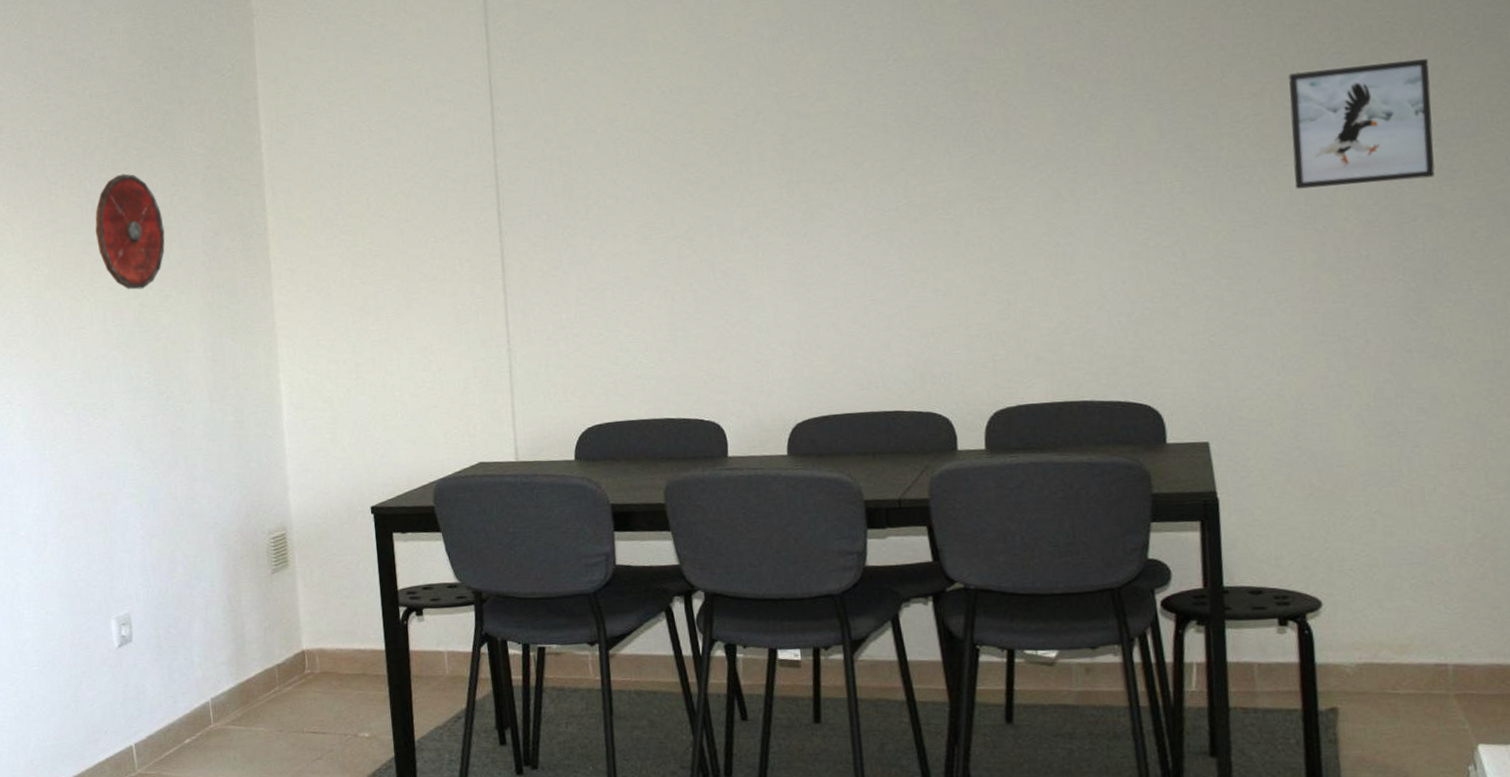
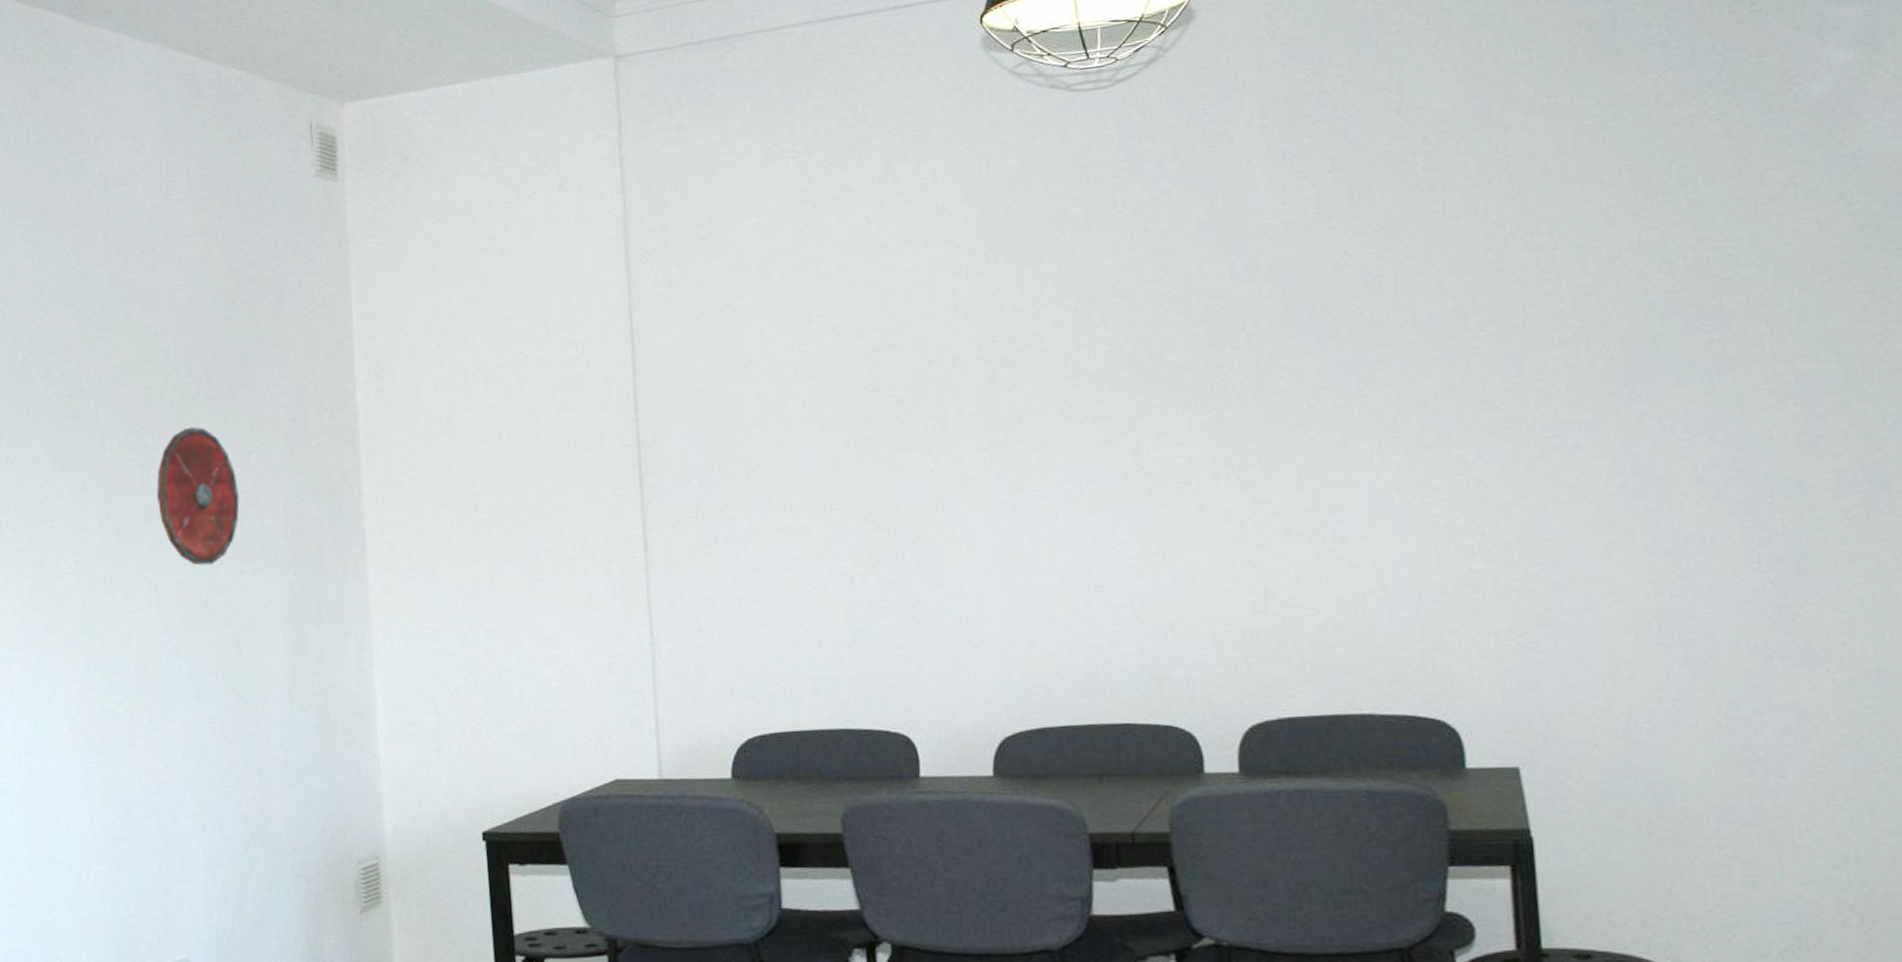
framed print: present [1289,58,1435,189] -> none [1608,298,1795,457]

